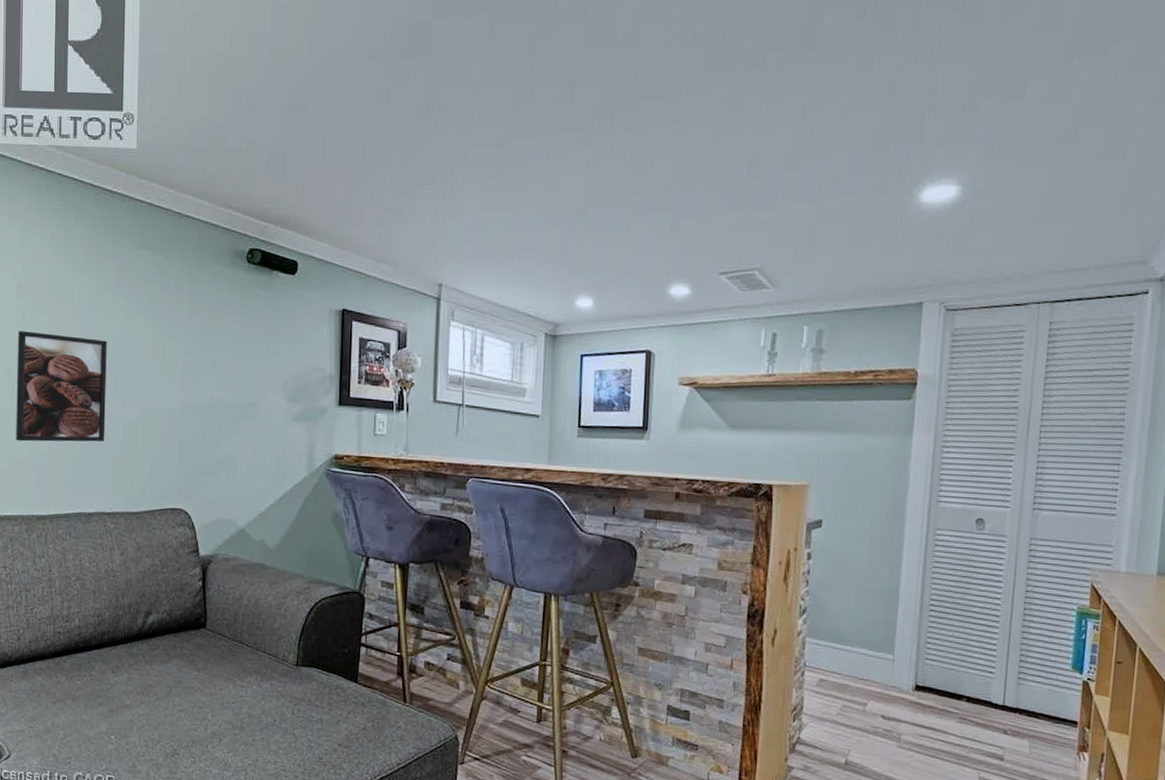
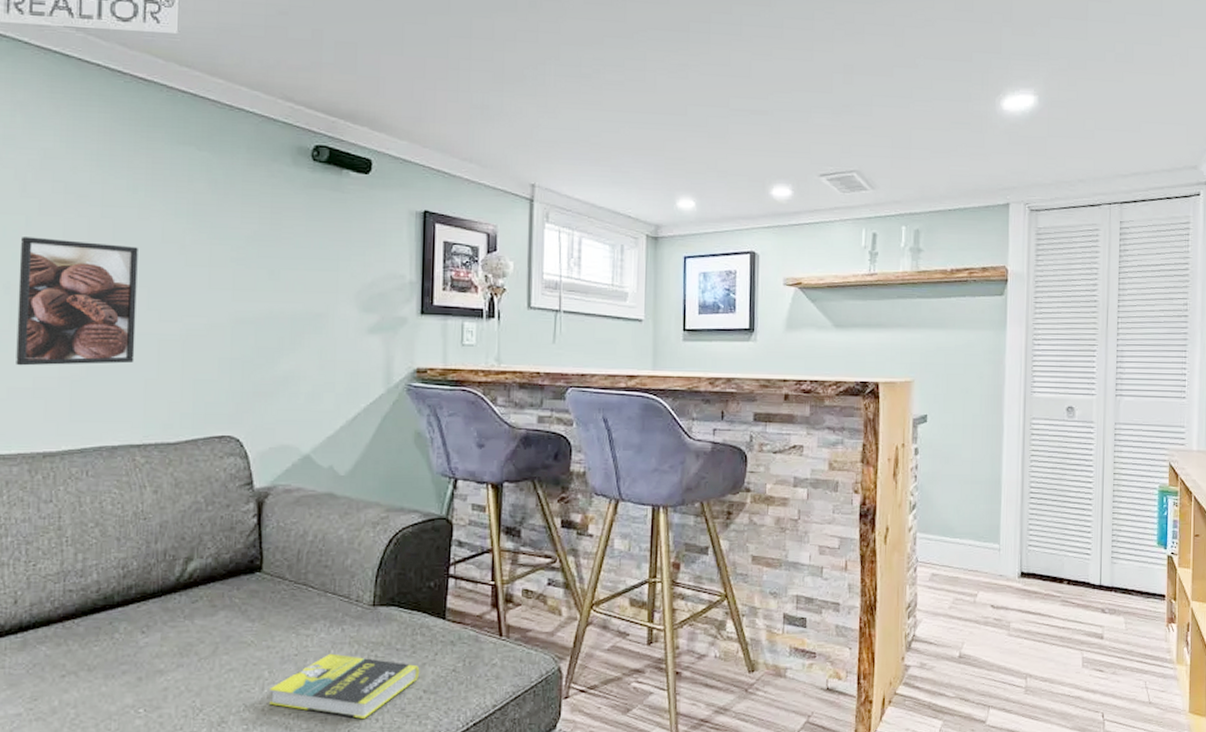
book: none [211,704,335,763] -> present [268,653,420,719]

